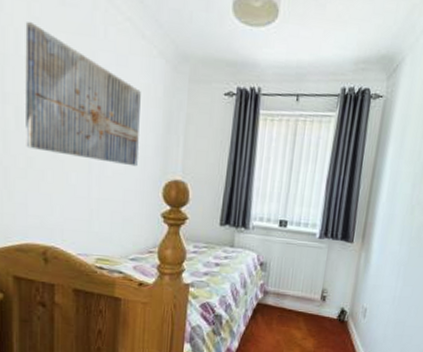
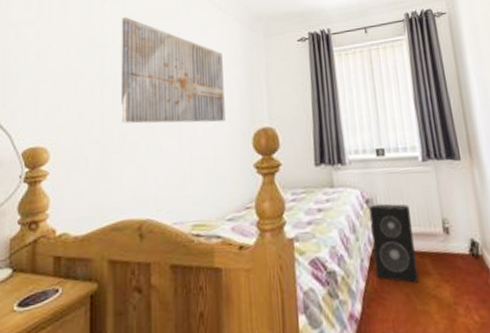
speaker: none [256,267,297,334] -> present [369,203,419,283]

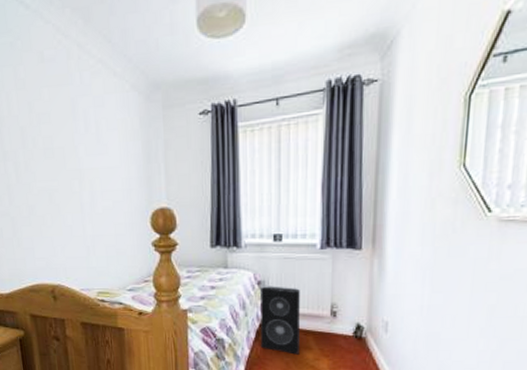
wall art: present [121,17,226,124] -> none [13,84,124,201]

